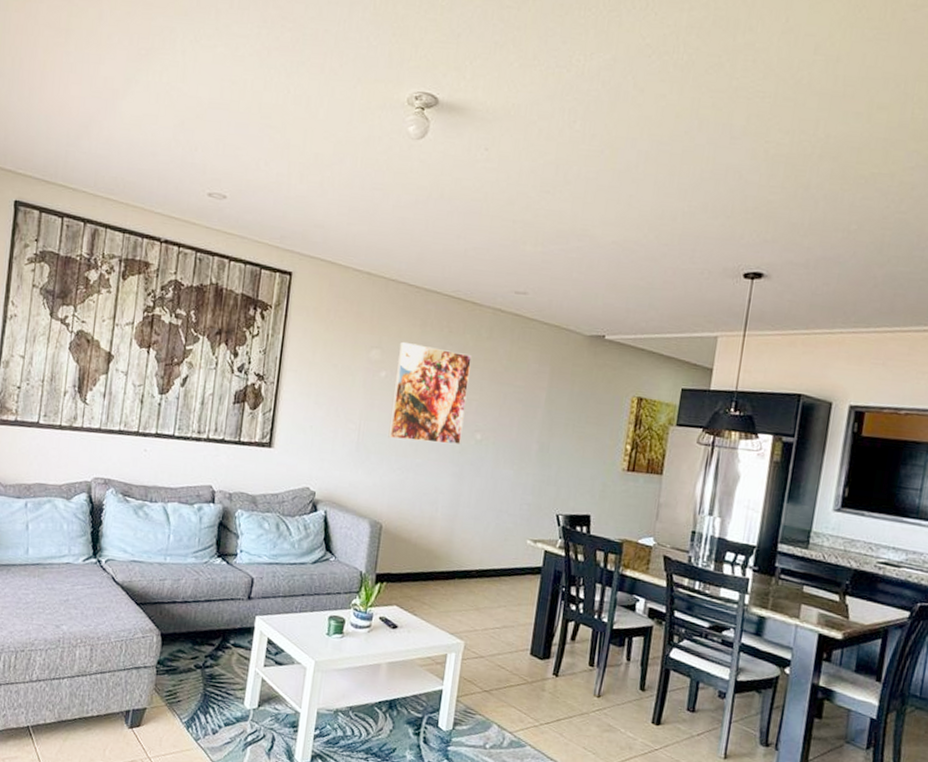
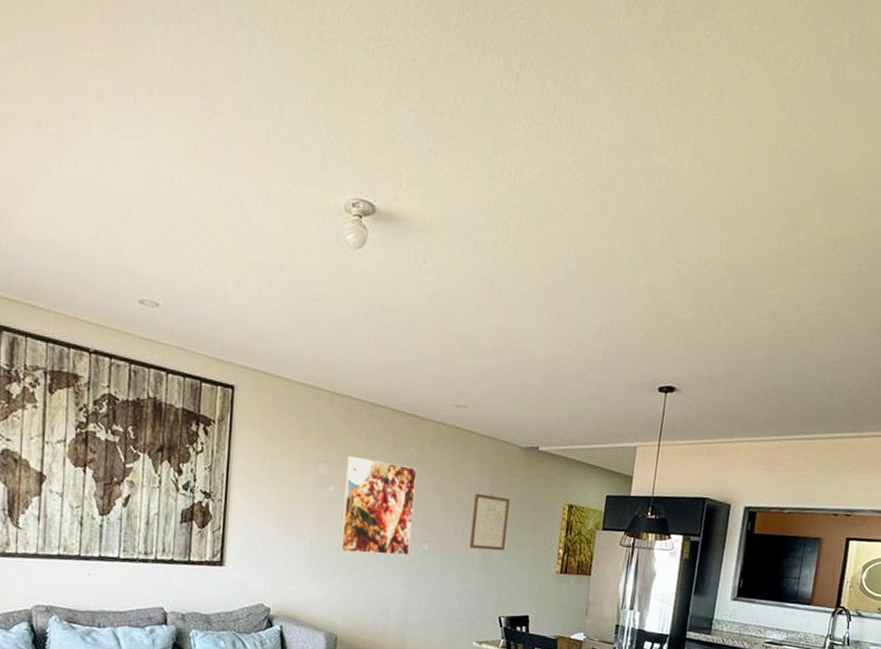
wall art: none [526,382,572,444] -> present [469,493,510,551]

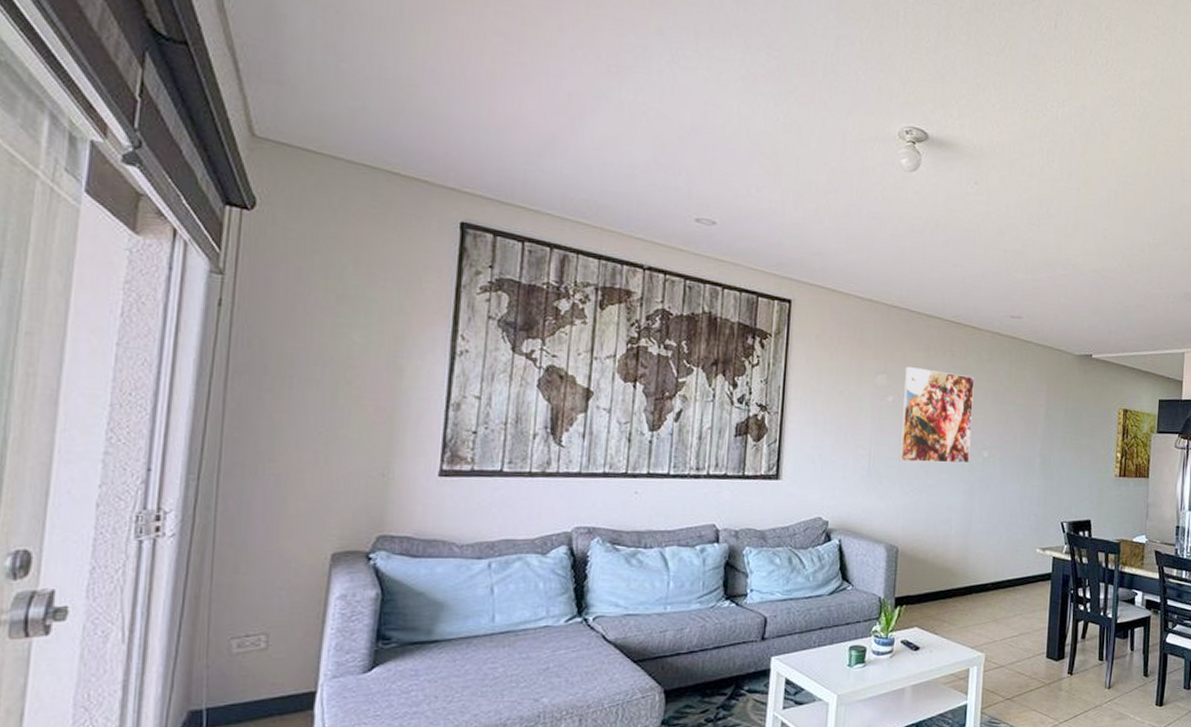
wall art: present [469,493,510,551] -> none [1029,400,1066,456]

